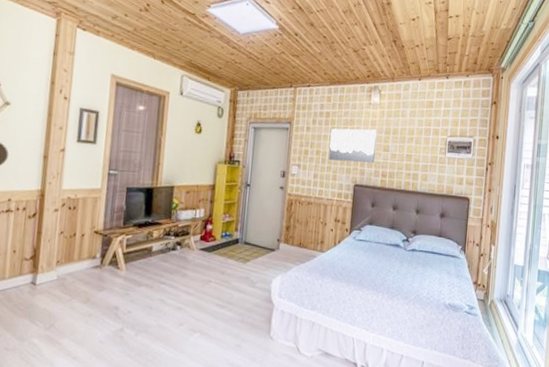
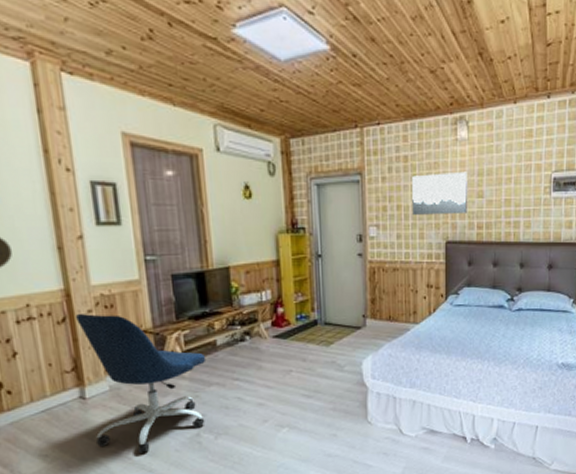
office chair: none [36,211,141,340] -> present [76,313,206,453]

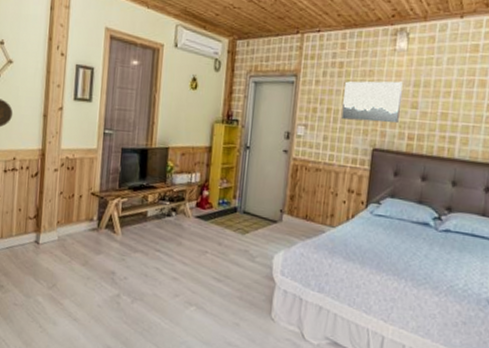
office chair: present [76,313,206,453] -> none [40,170,137,302]

